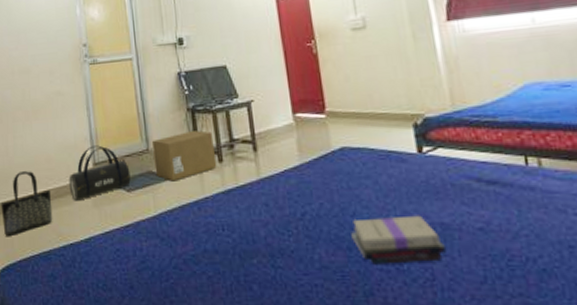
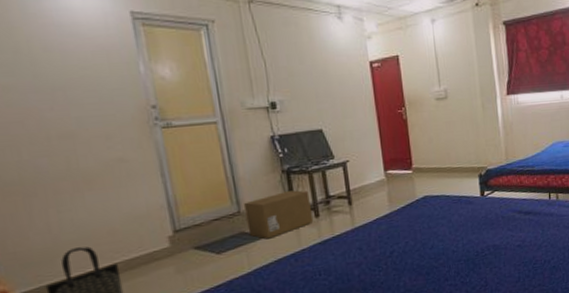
duffel bag: present [69,145,131,201] -> none [142,212,221,271]
books: present [351,215,447,265] -> none [429,241,497,282]

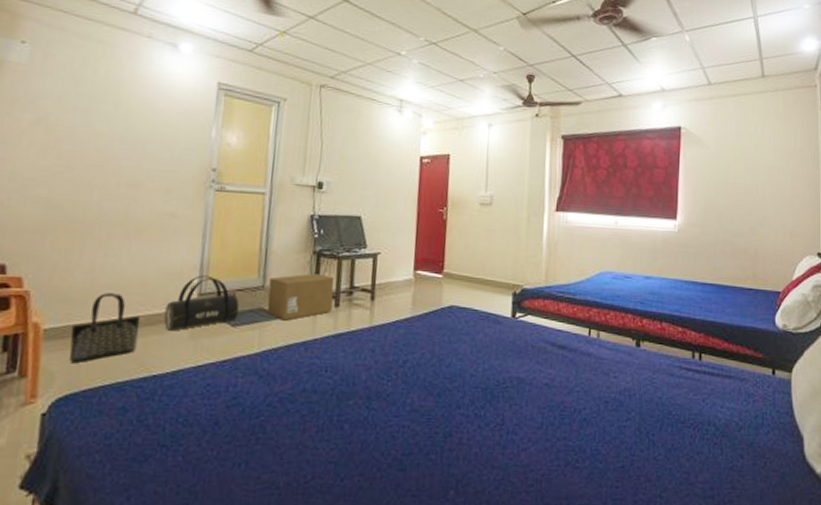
duffel bag: none [142,212,221,271] -> present [164,275,239,331]

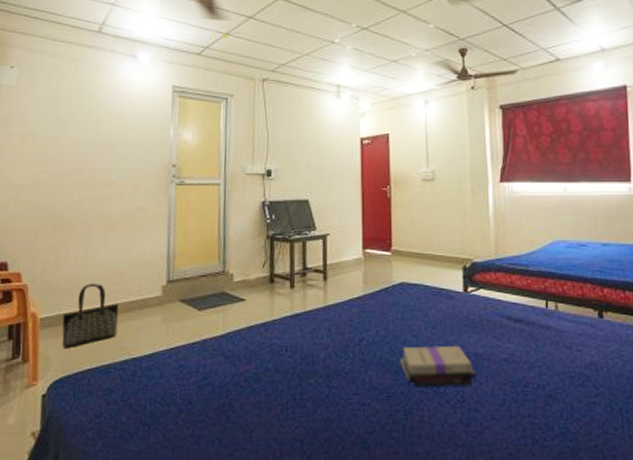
duffel bag: present [164,275,239,331] -> none [139,263,204,316]
box: present [266,273,334,321] -> none [228,257,289,303]
books: none [443,369,518,410] -> present [400,345,477,387]

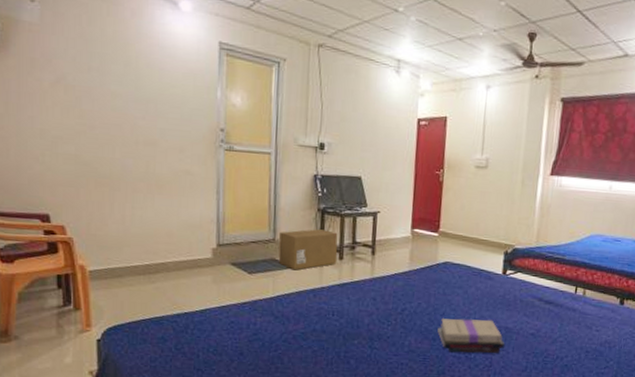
tote bag: present [62,284,119,348] -> none [112,241,169,300]
box: none [228,257,289,303] -> present [278,229,338,270]

